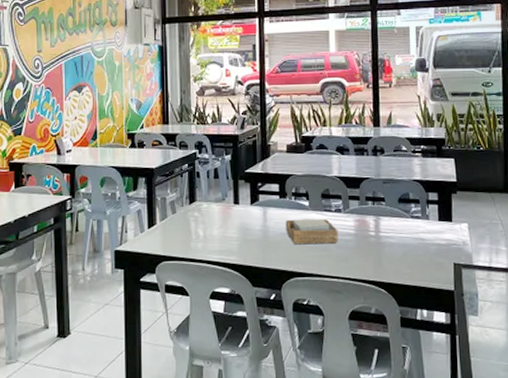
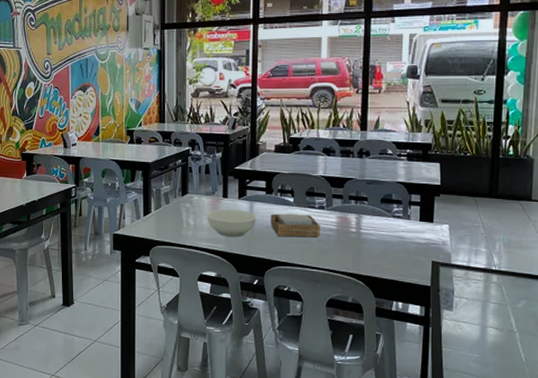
bowl: none [217,216,271,248] -> present [207,209,256,237]

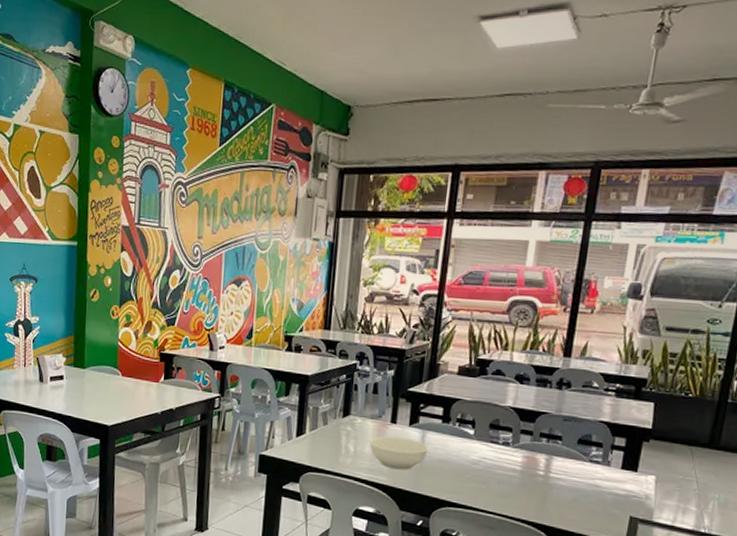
napkin holder: present [271,213,320,238] -> none [444,446,502,478]

